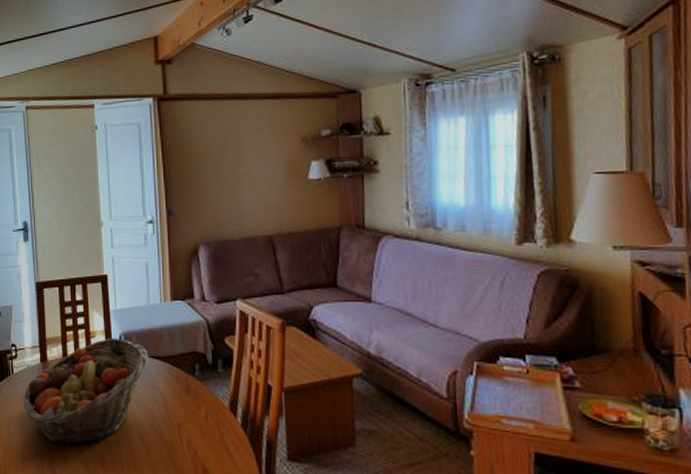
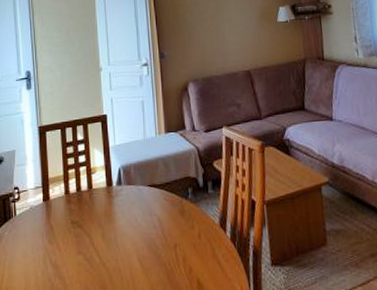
fruit basket: present [22,338,149,444] -> none [25,171,146,278]

